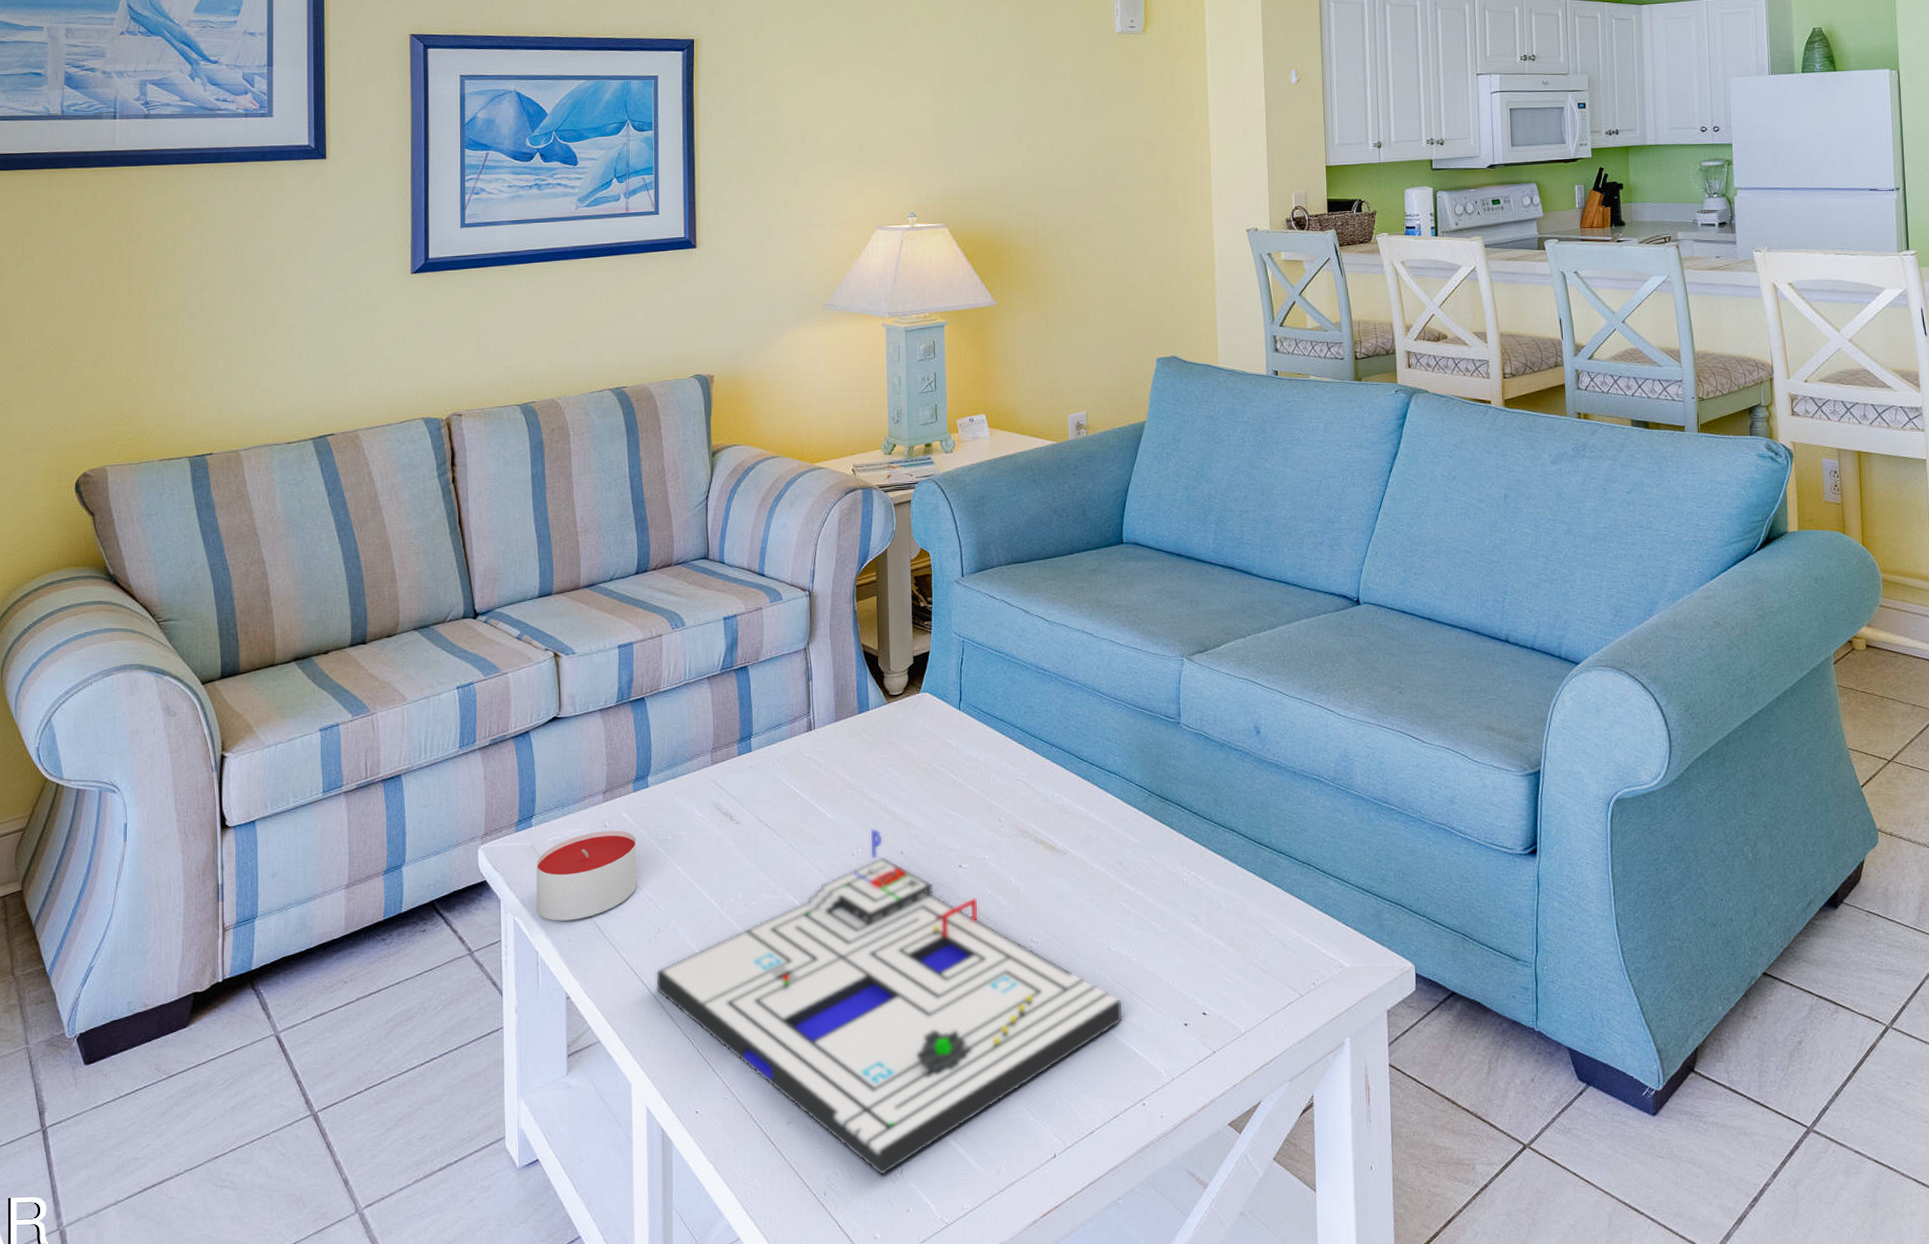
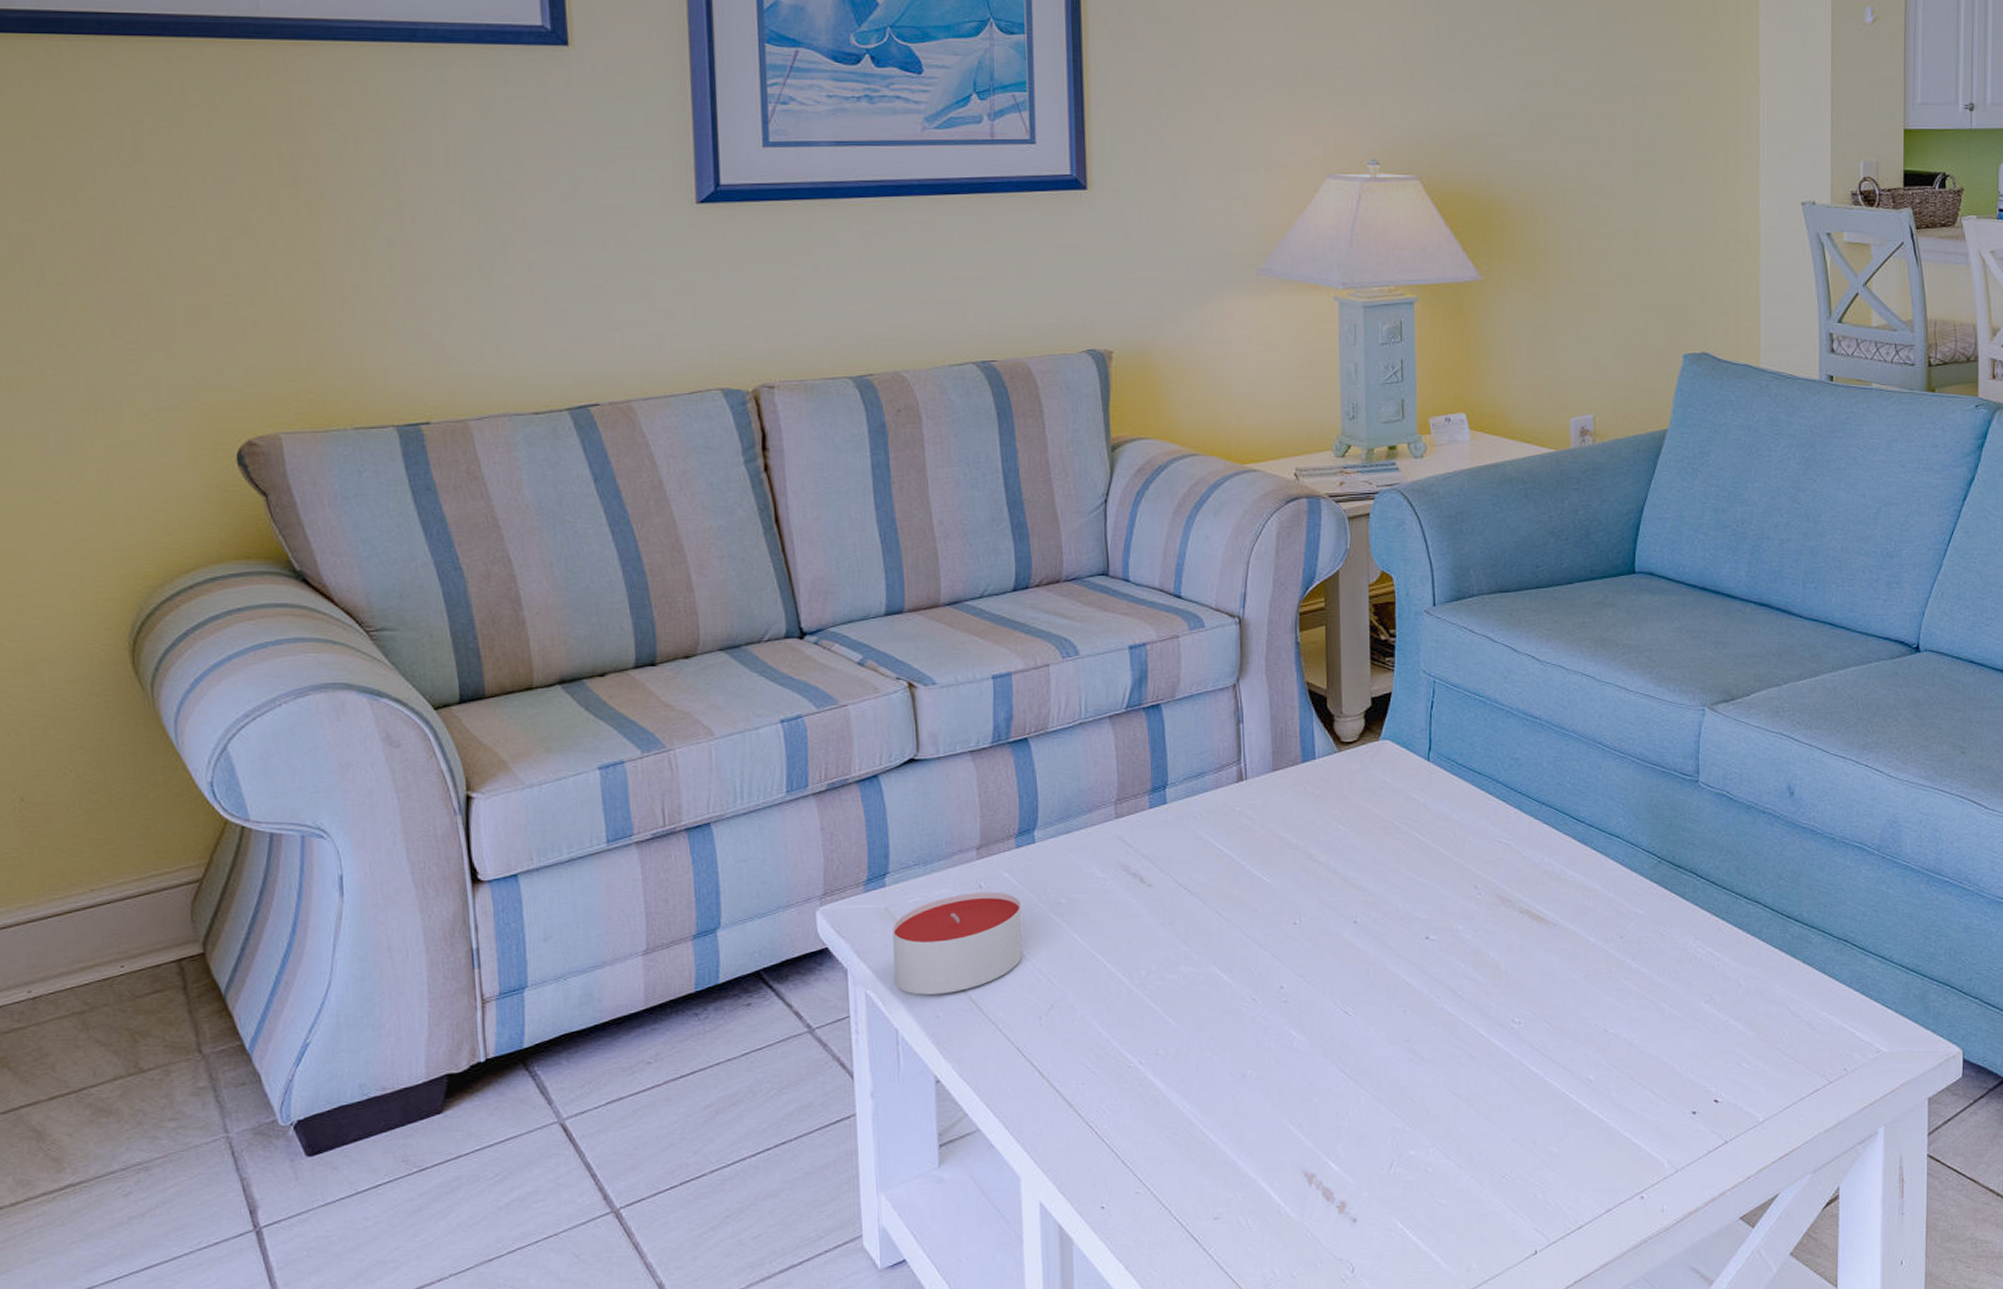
board game: present [655,828,1123,1175] -> none [1048,894,1620,1274]

